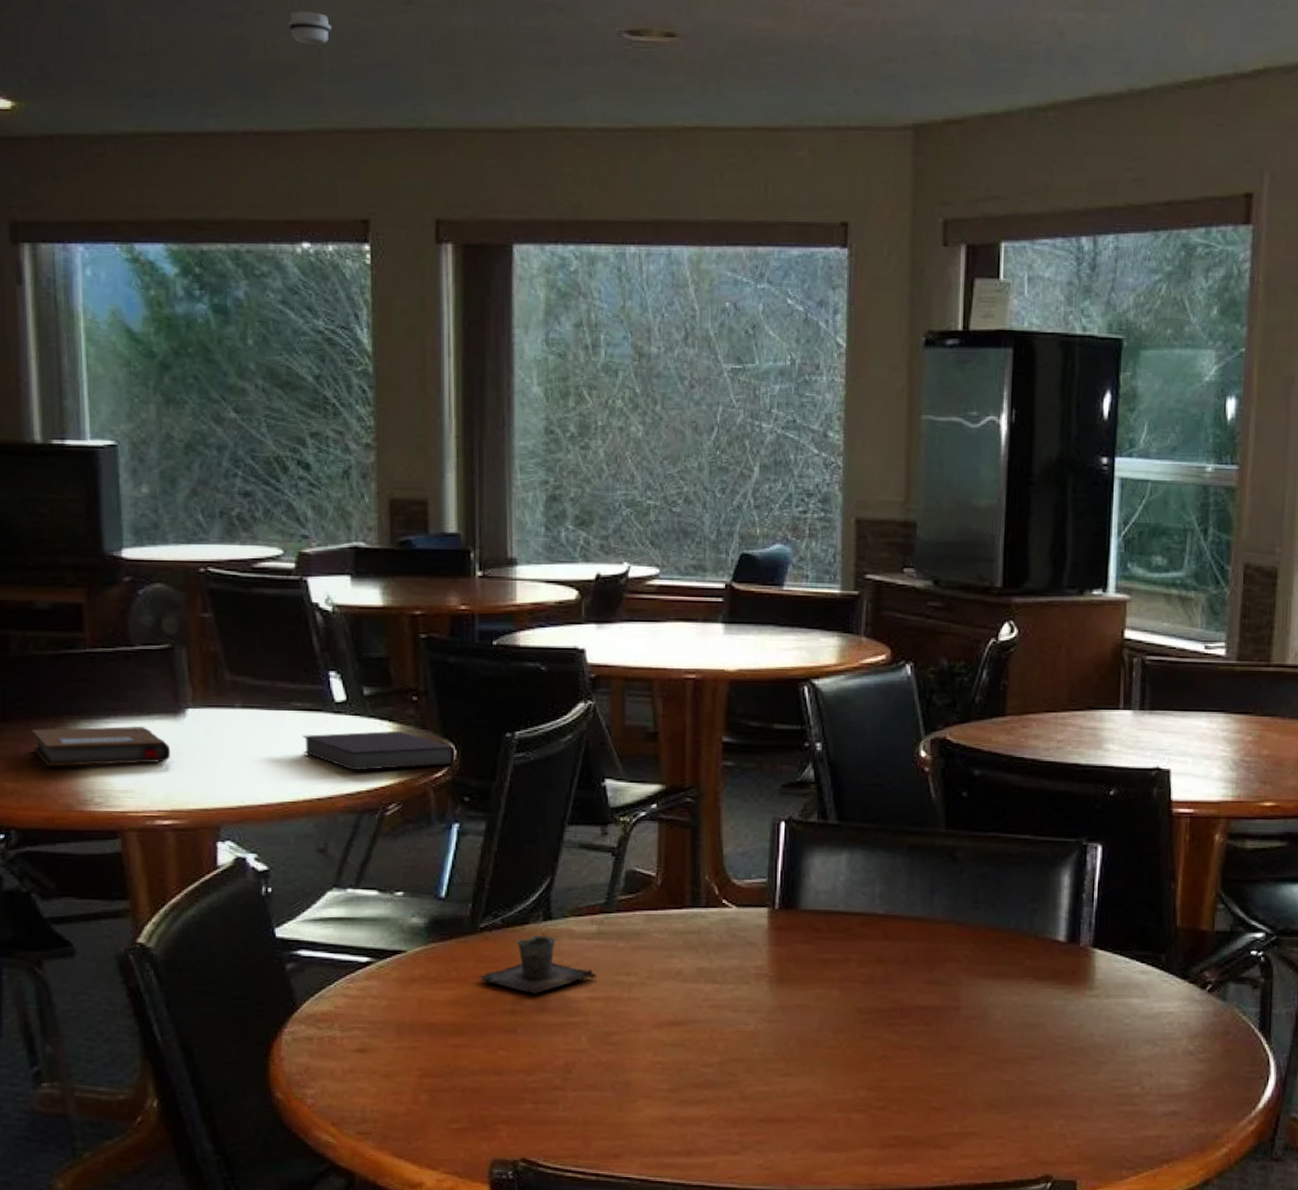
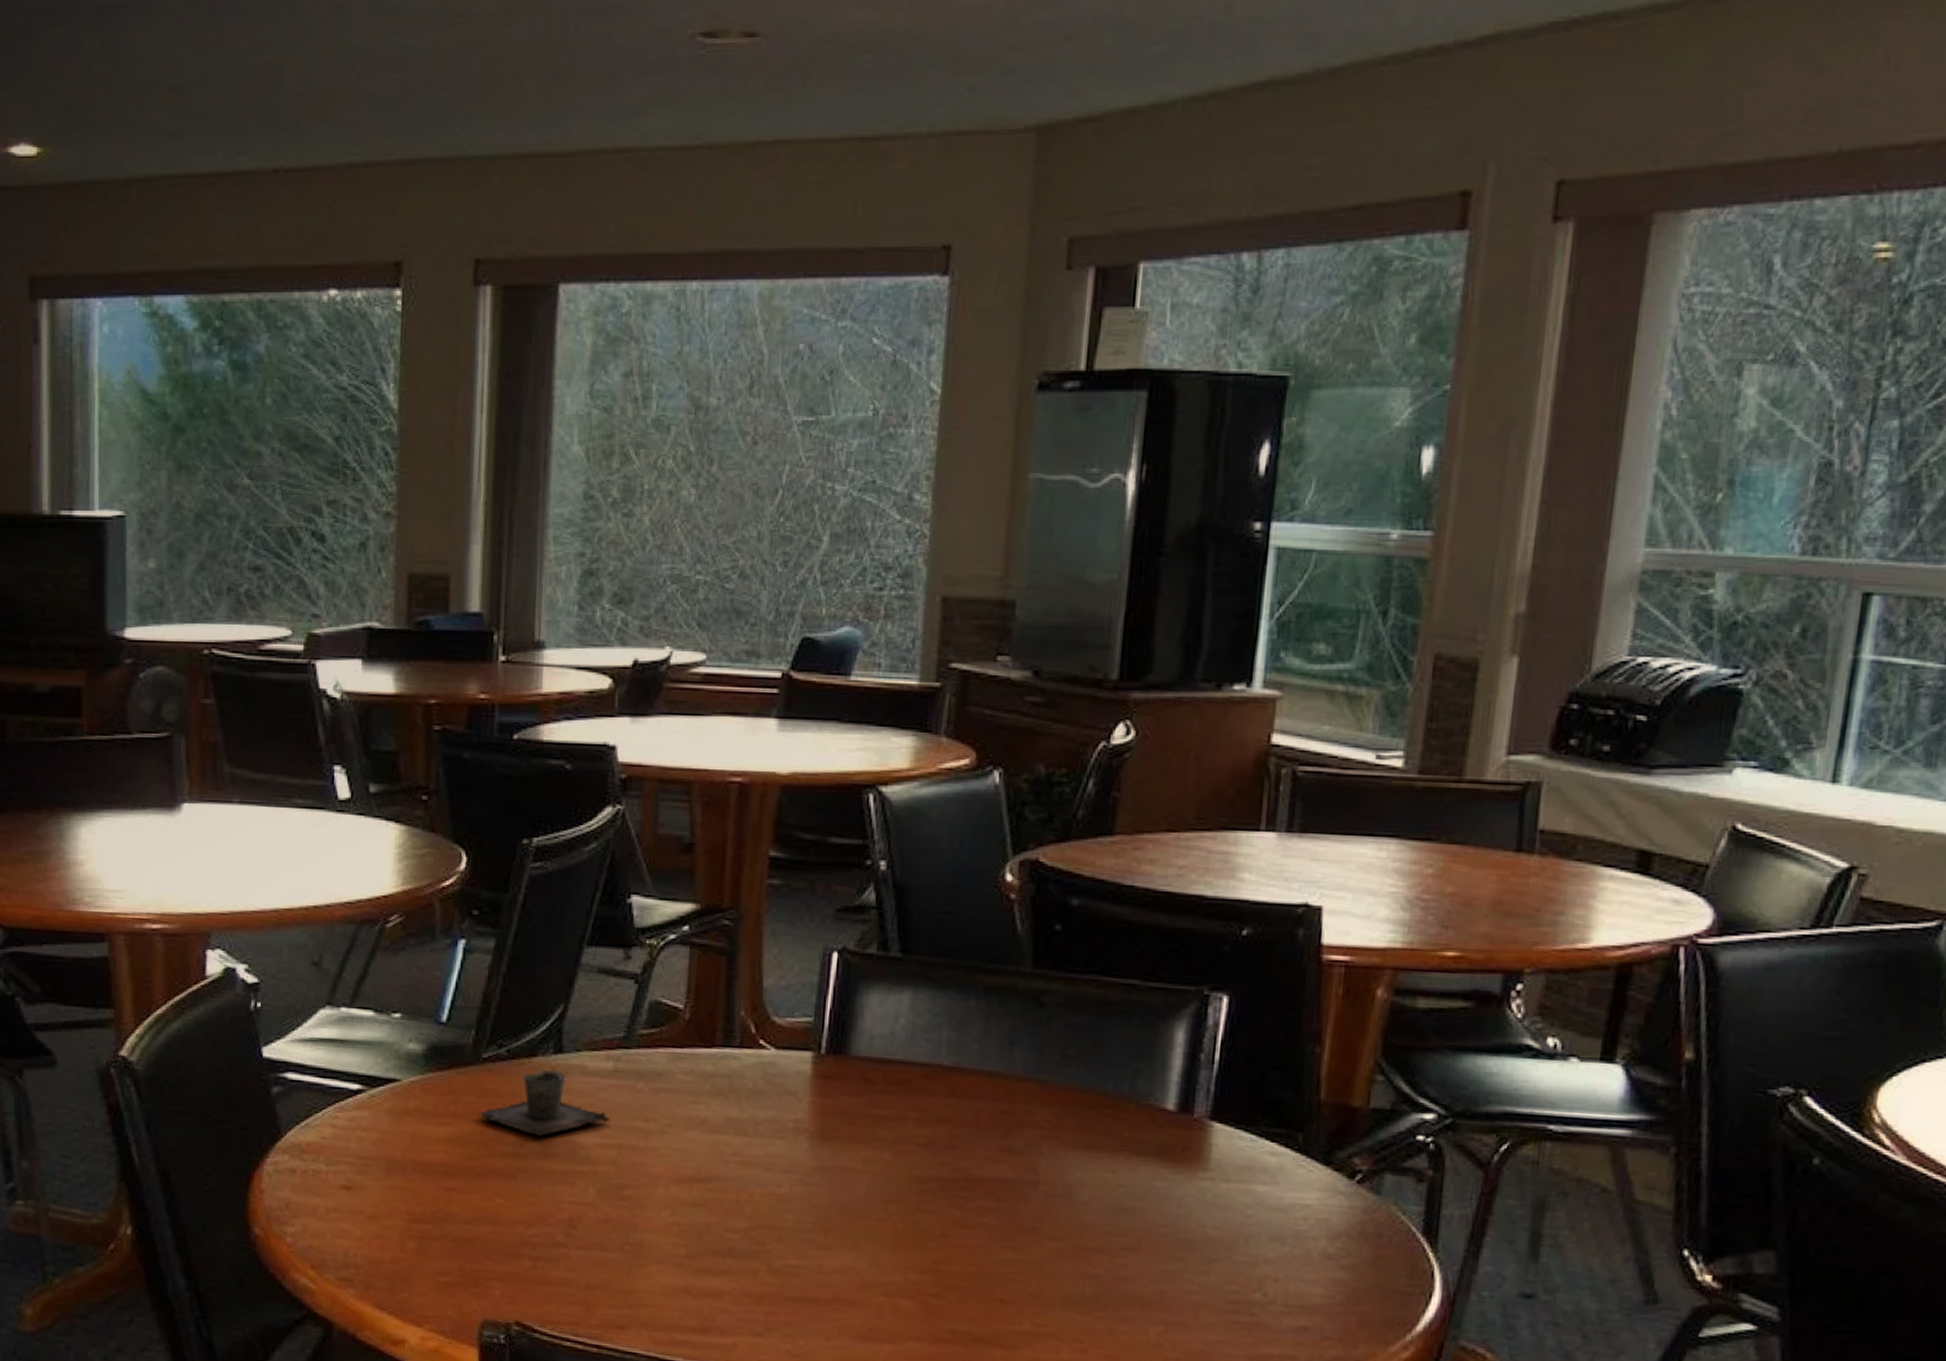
notebook: present [32,725,171,767] -> none [24,820,164,862]
smoke detector: present [288,11,331,46] -> none [326,32,372,70]
notebook: present [303,730,456,771] -> none [302,833,467,878]

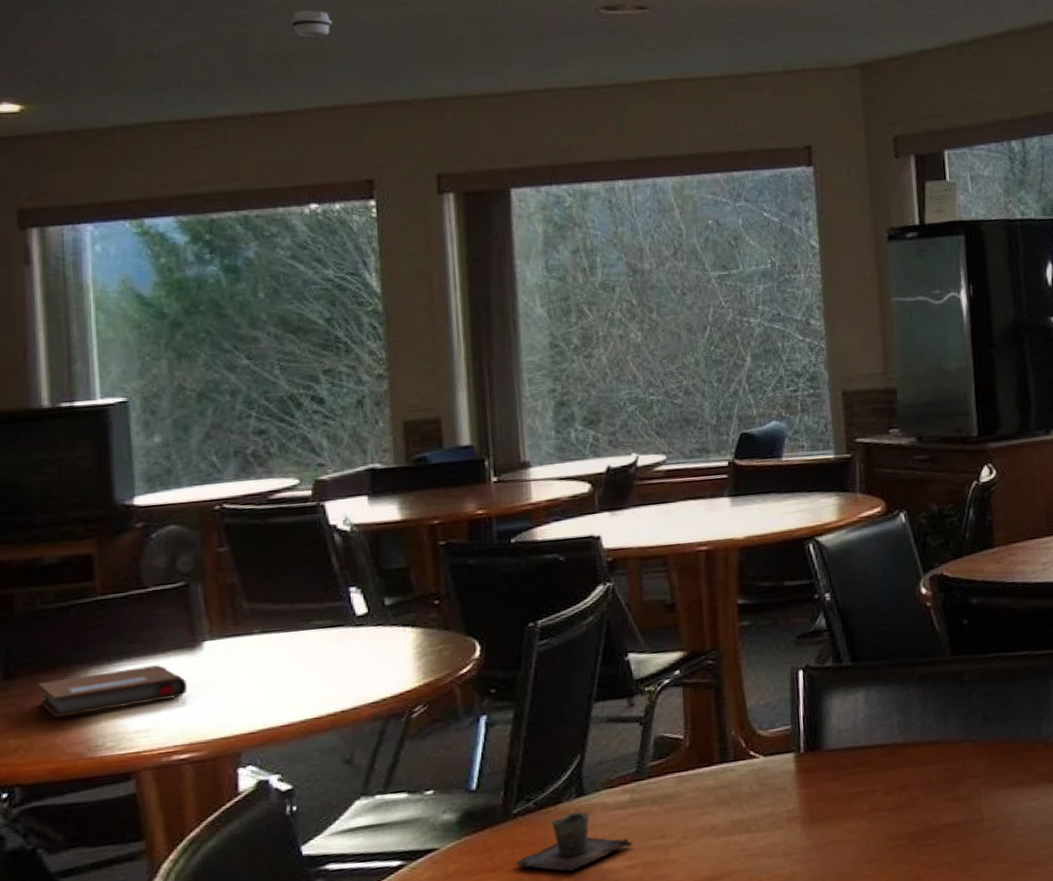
notebook: none [24,820,164,862] -> present [38,665,188,718]
smoke detector: none [326,32,372,70] -> present [290,10,332,38]

